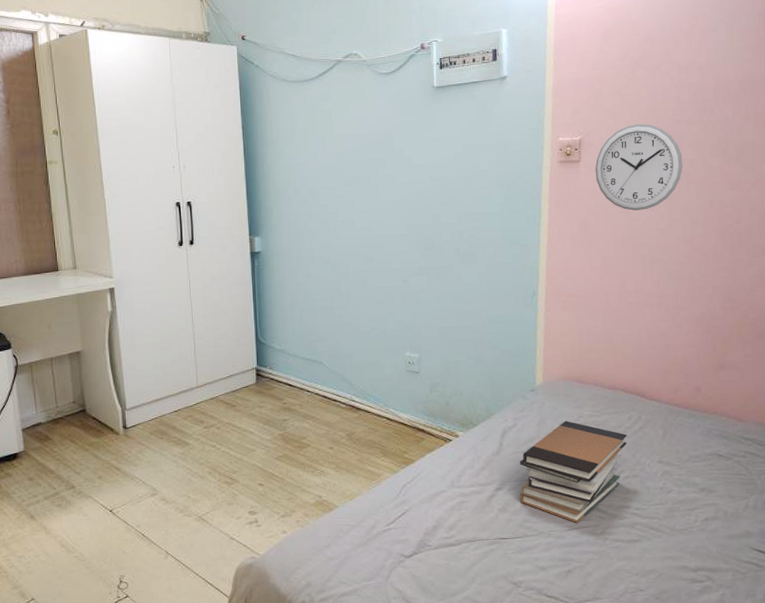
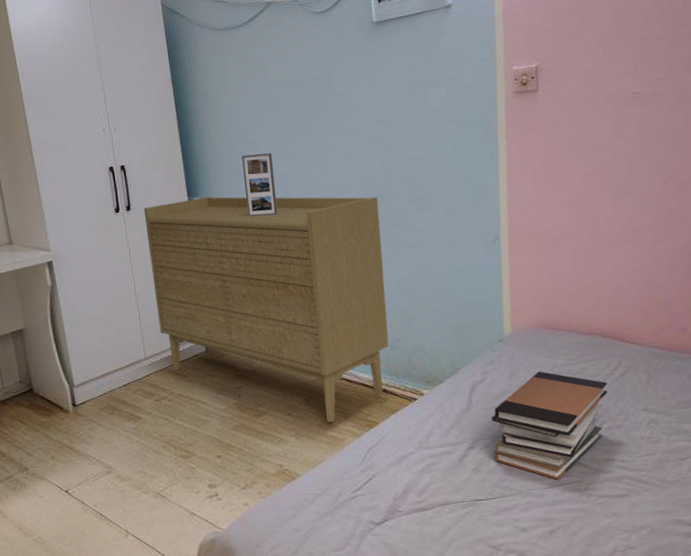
sideboard: none [206,237,429,458] -> present [143,196,389,423]
photo frame: none [303,200,333,259] -> present [242,153,278,217]
wall clock: present [595,123,683,211] -> none [555,43,653,140]

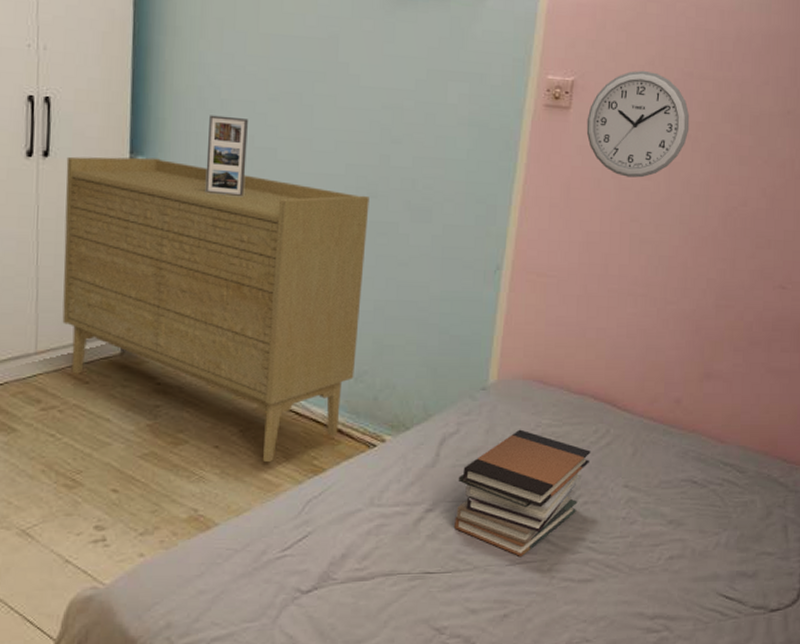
wall clock: none [555,43,653,140] -> present [586,70,690,178]

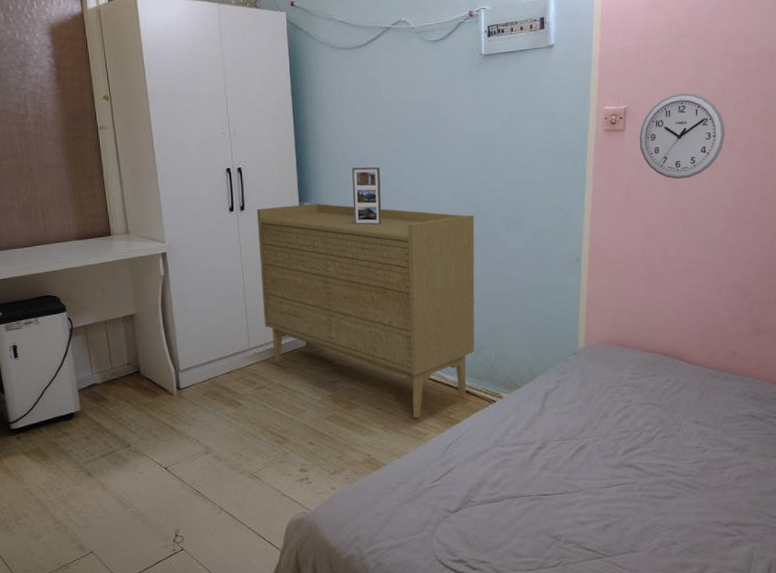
book stack: present [455,429,591,558] -> none [561,382,665,481]

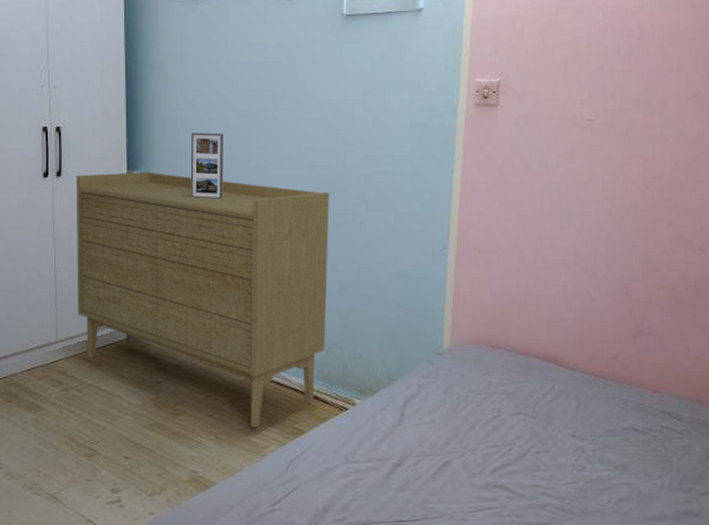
wall clock: present [639,93,726,179] -> none [513,68,605,161]

